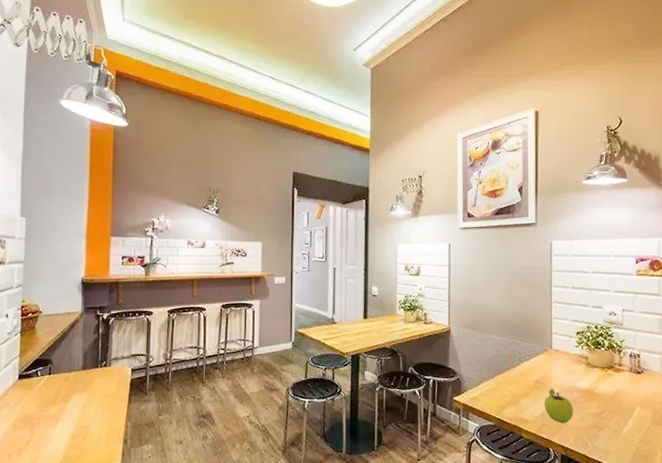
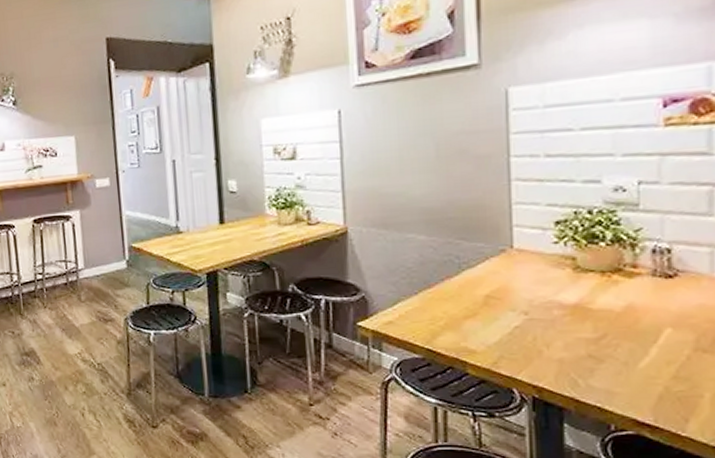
fruit: present [544,388,574,423] -> none [502,305,553,353]

